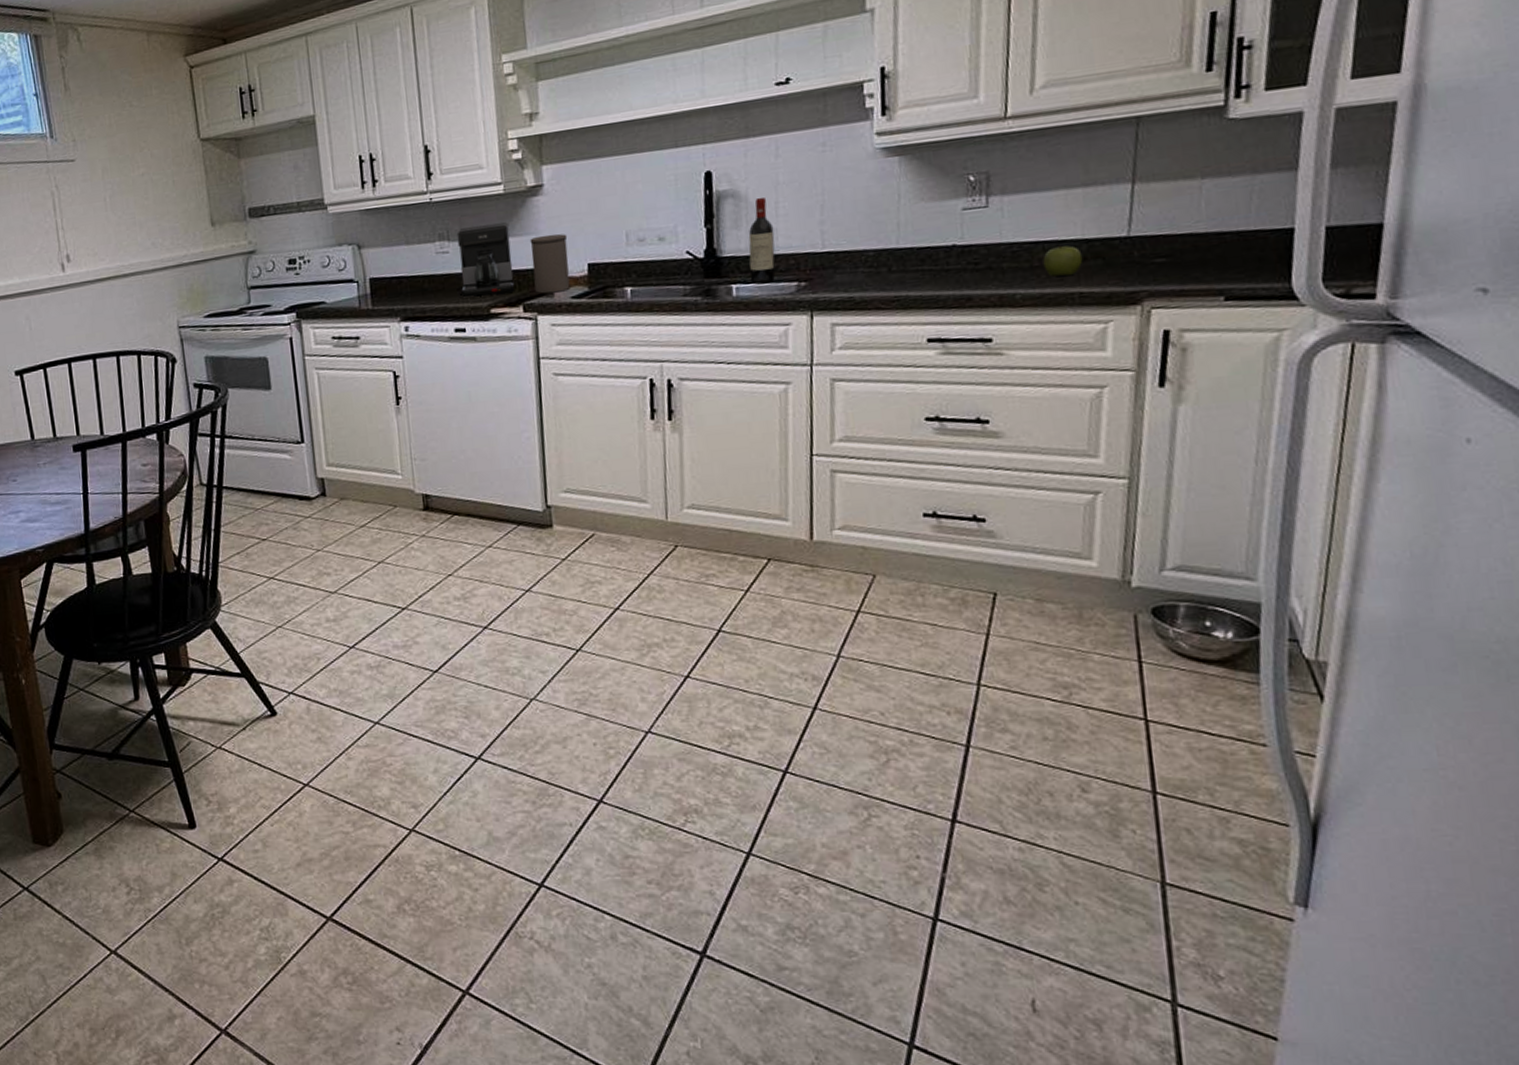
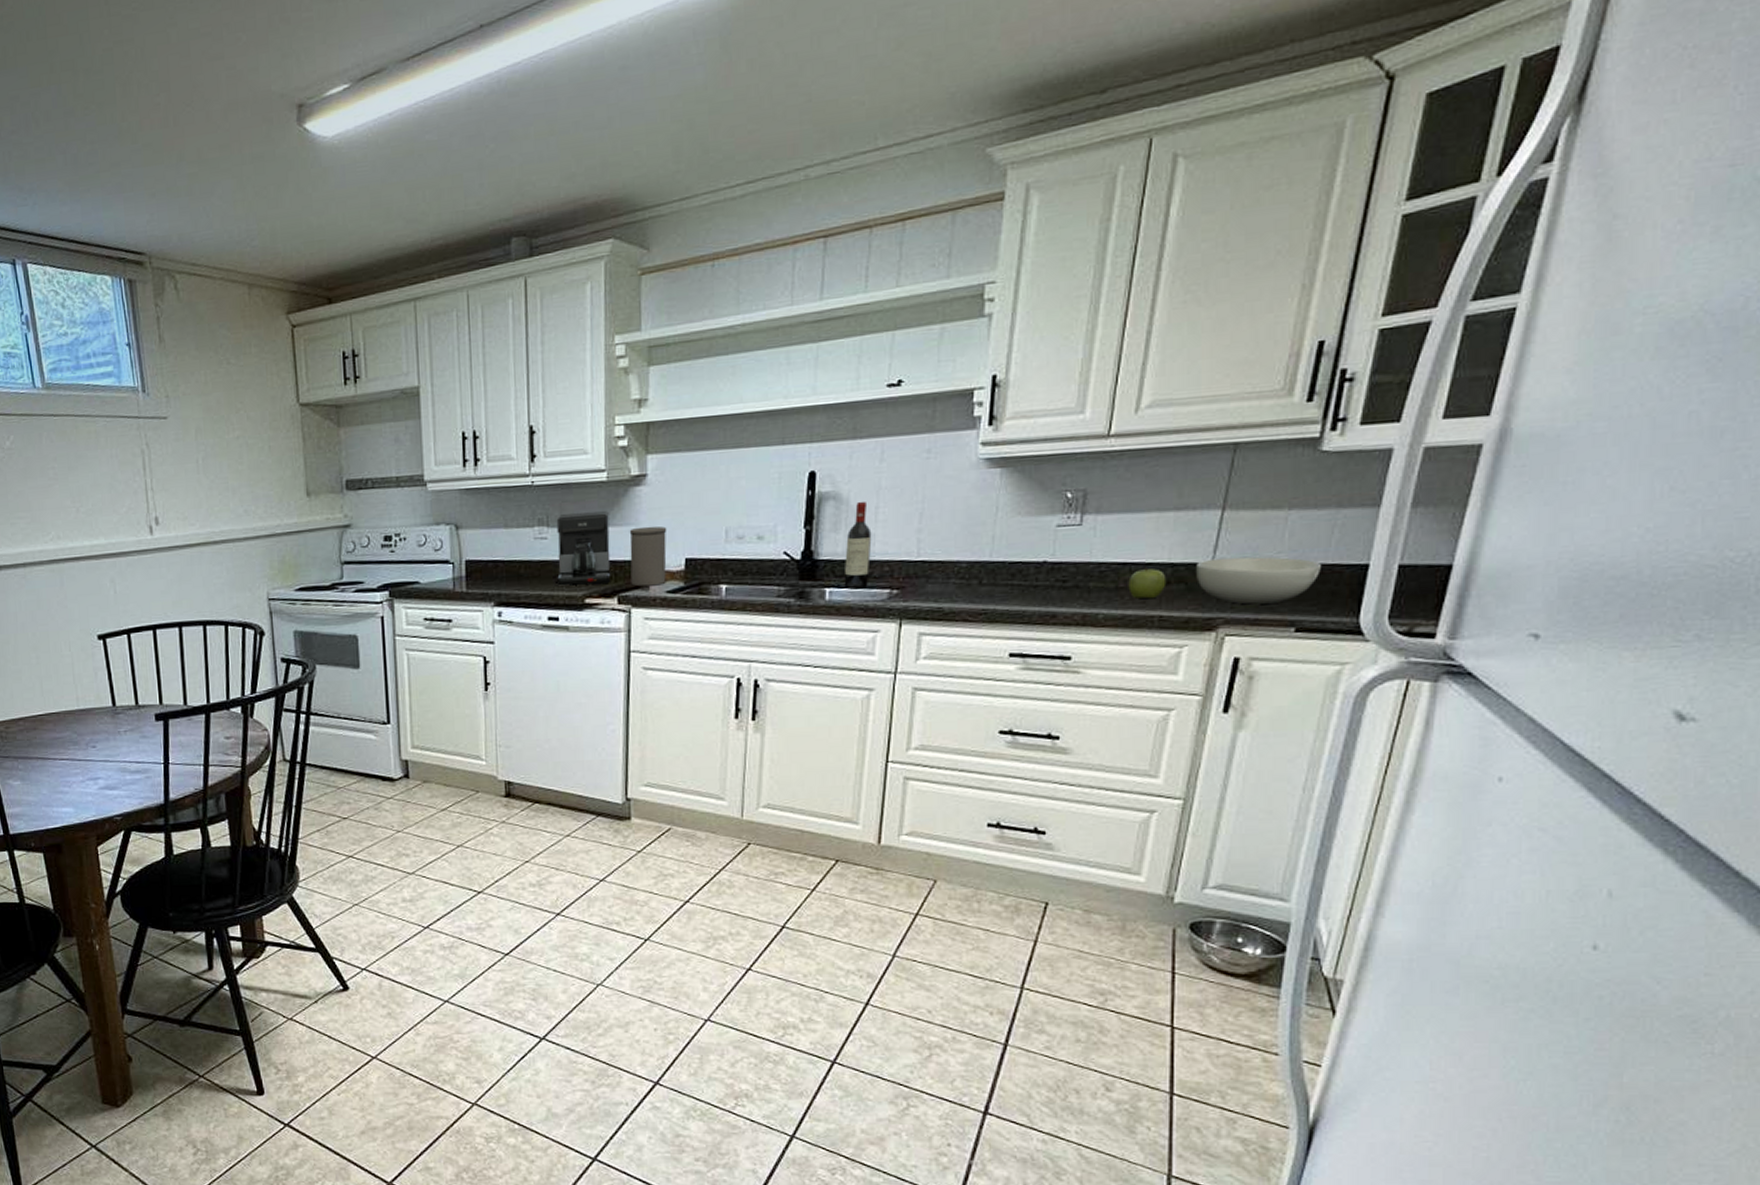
bowl: none [1111,226,1245,276] -> present [1195,557,1322,605]

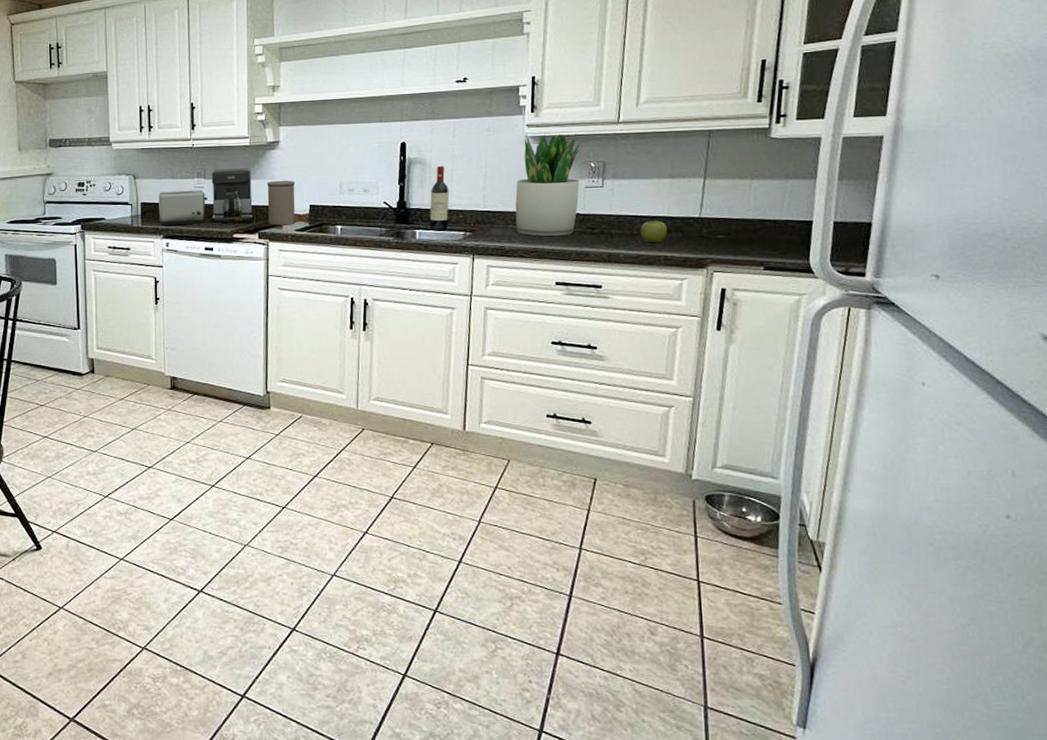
toaster: none [488,541,552,591] -> present [158,190,208,226]
planter: none [959,453,1055,594] -> present [515,133,581,237]
bowl: present [1195,557,1322,605] -> none [688,213,779,249]

